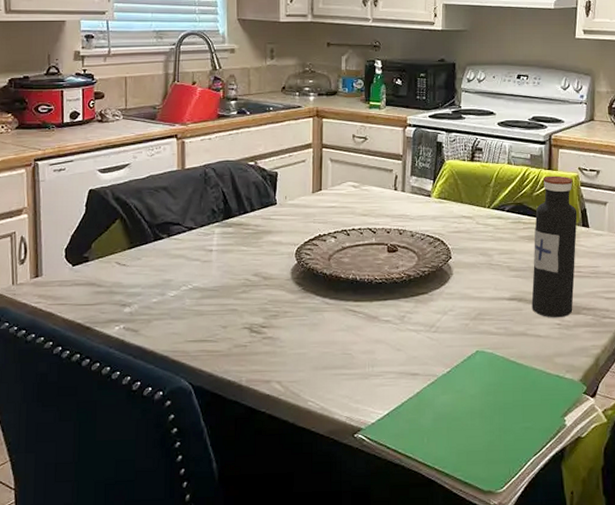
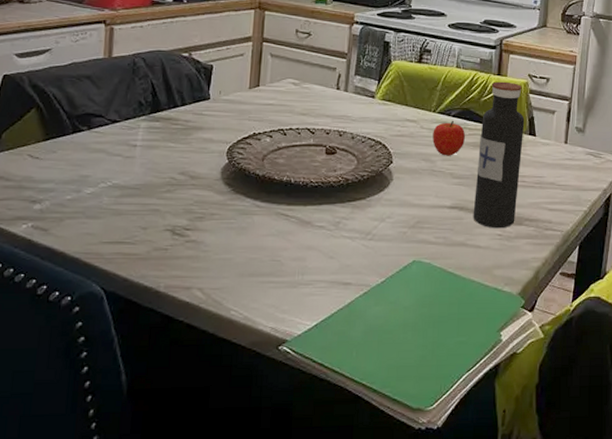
fruit: none [488,215,520,250] -> present [432,120,465,156]

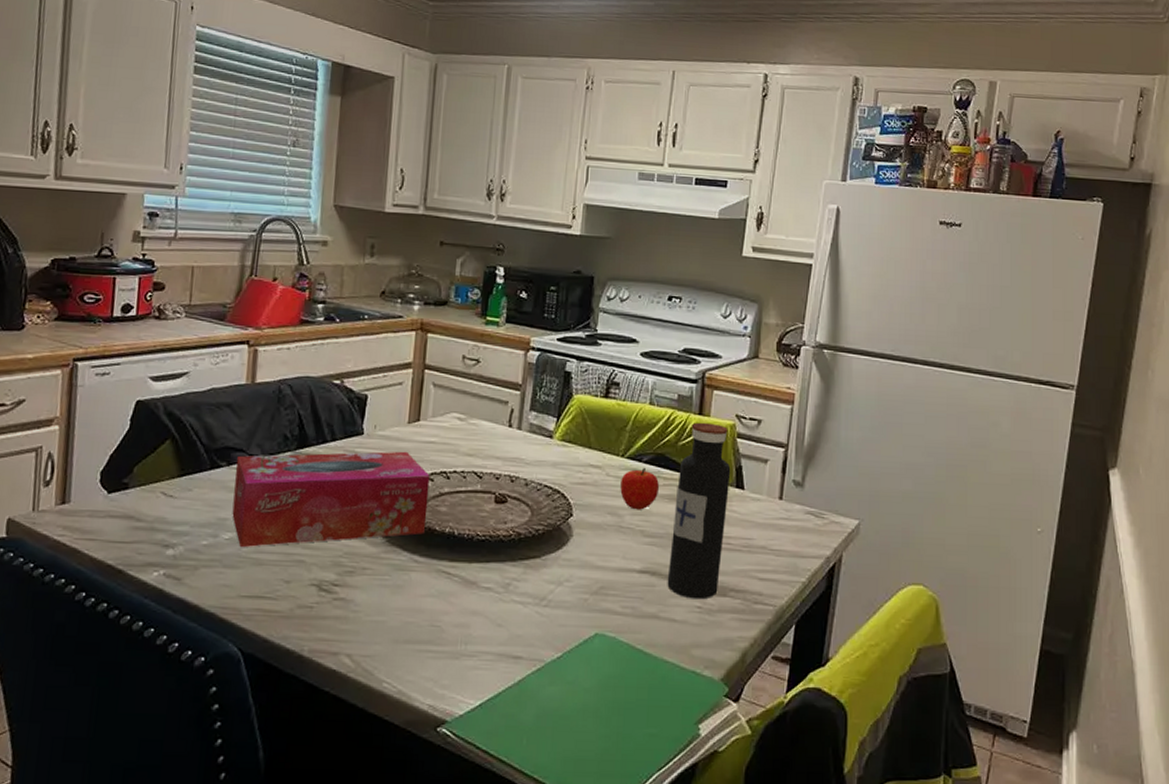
tissue box: none [93,112,269,201] -> present [232,451,430,548]

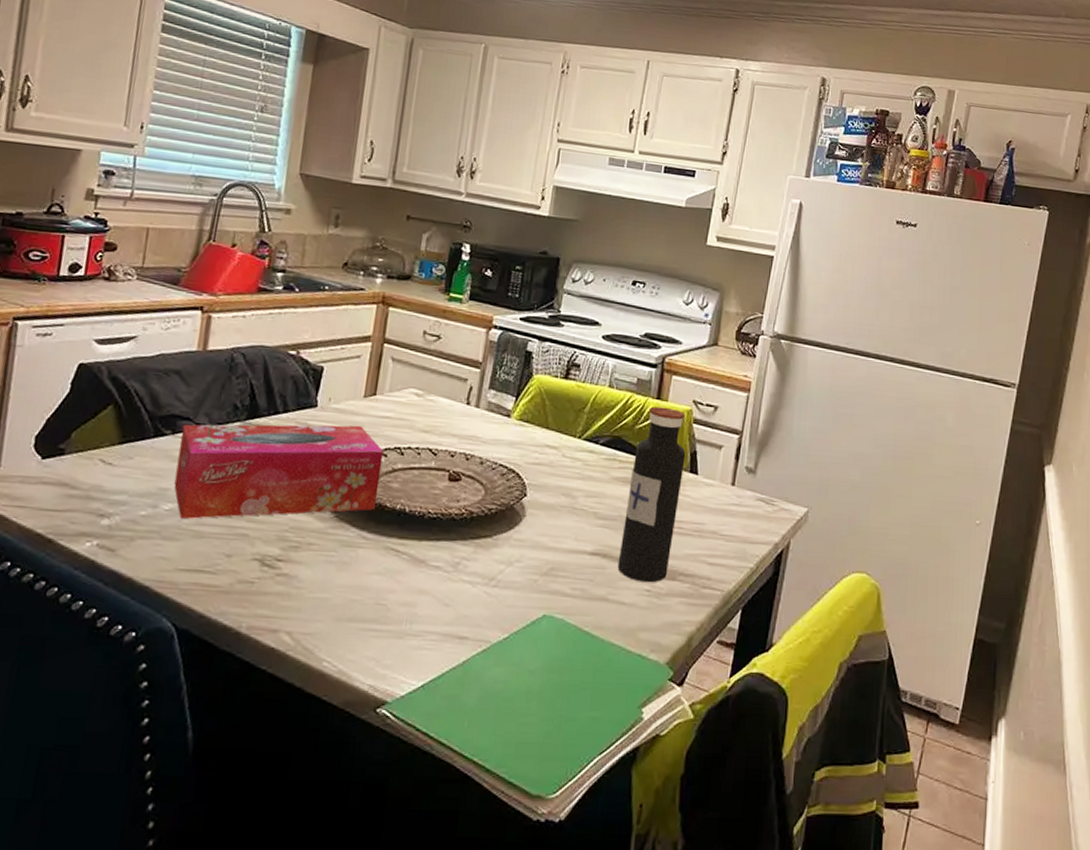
fruit: present [620,467,659,510] -> none [575,449,614,492]

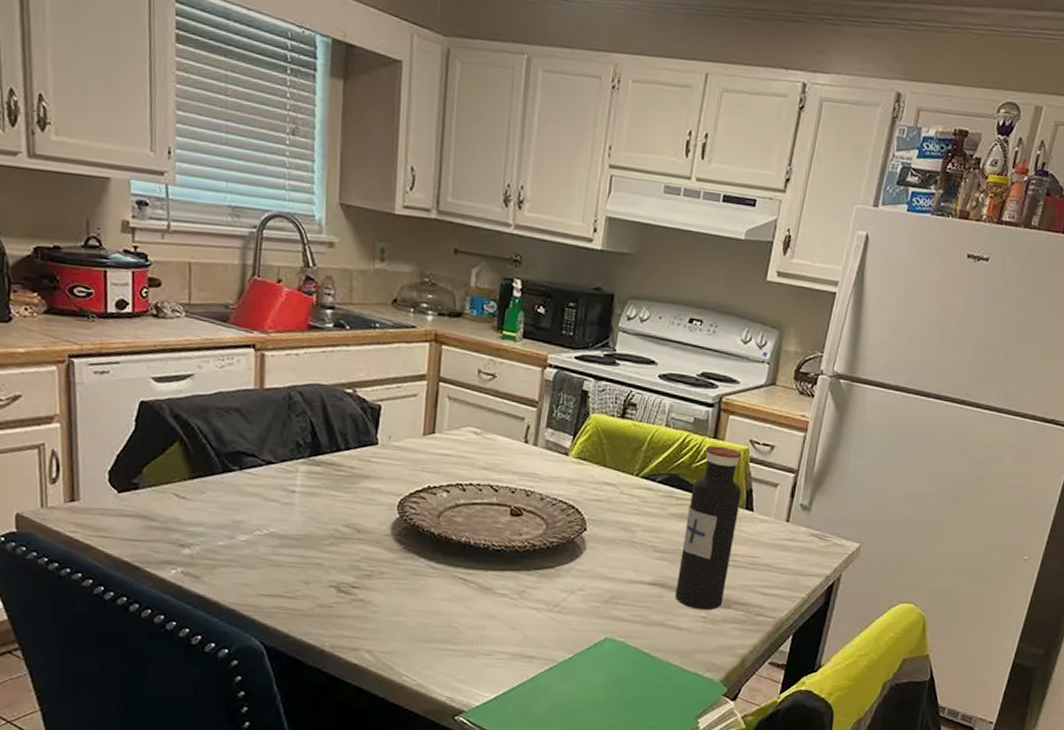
tissue box: present [173,424,384,520] -> none [247,460,446,550]

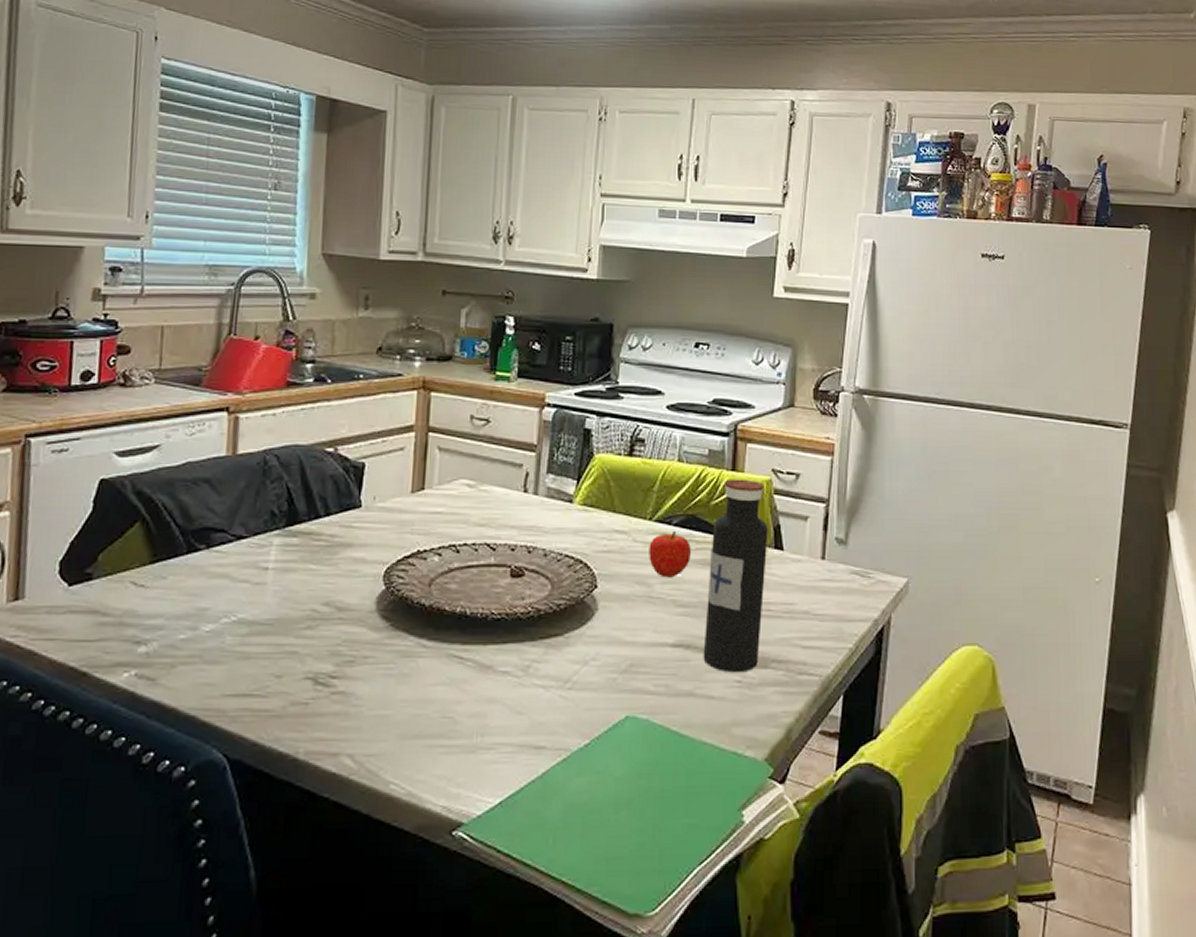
fruit: none [633,486,671,527] -> present [649,530,691,578]

